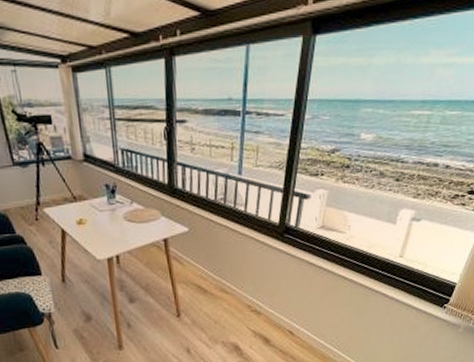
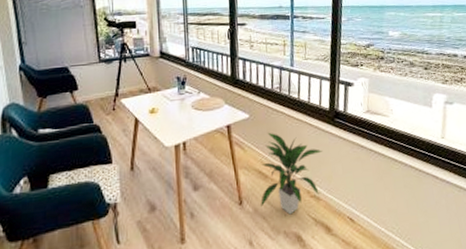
indoor plant: none [199,247,267,327] -> present [261,132,322,215]

